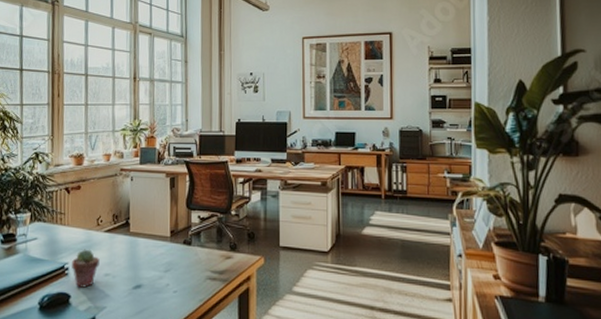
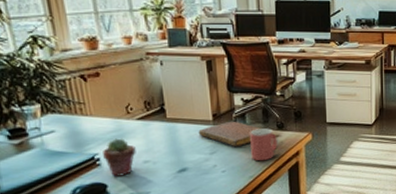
notebook: none [156,238,214,267] -> present [198,121,261,147]
mug: none [203,248,229,284] -> present [250,128,278,161]

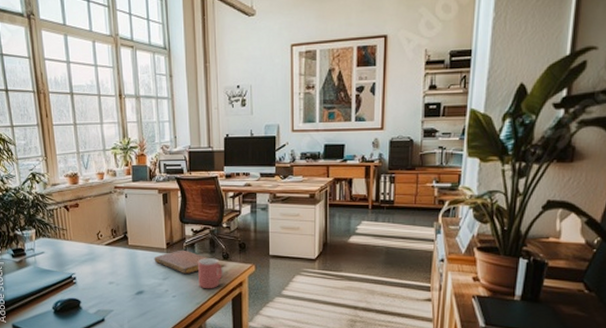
potted succulent: present [103,138,136,177] -> none [78,261,104,294]

